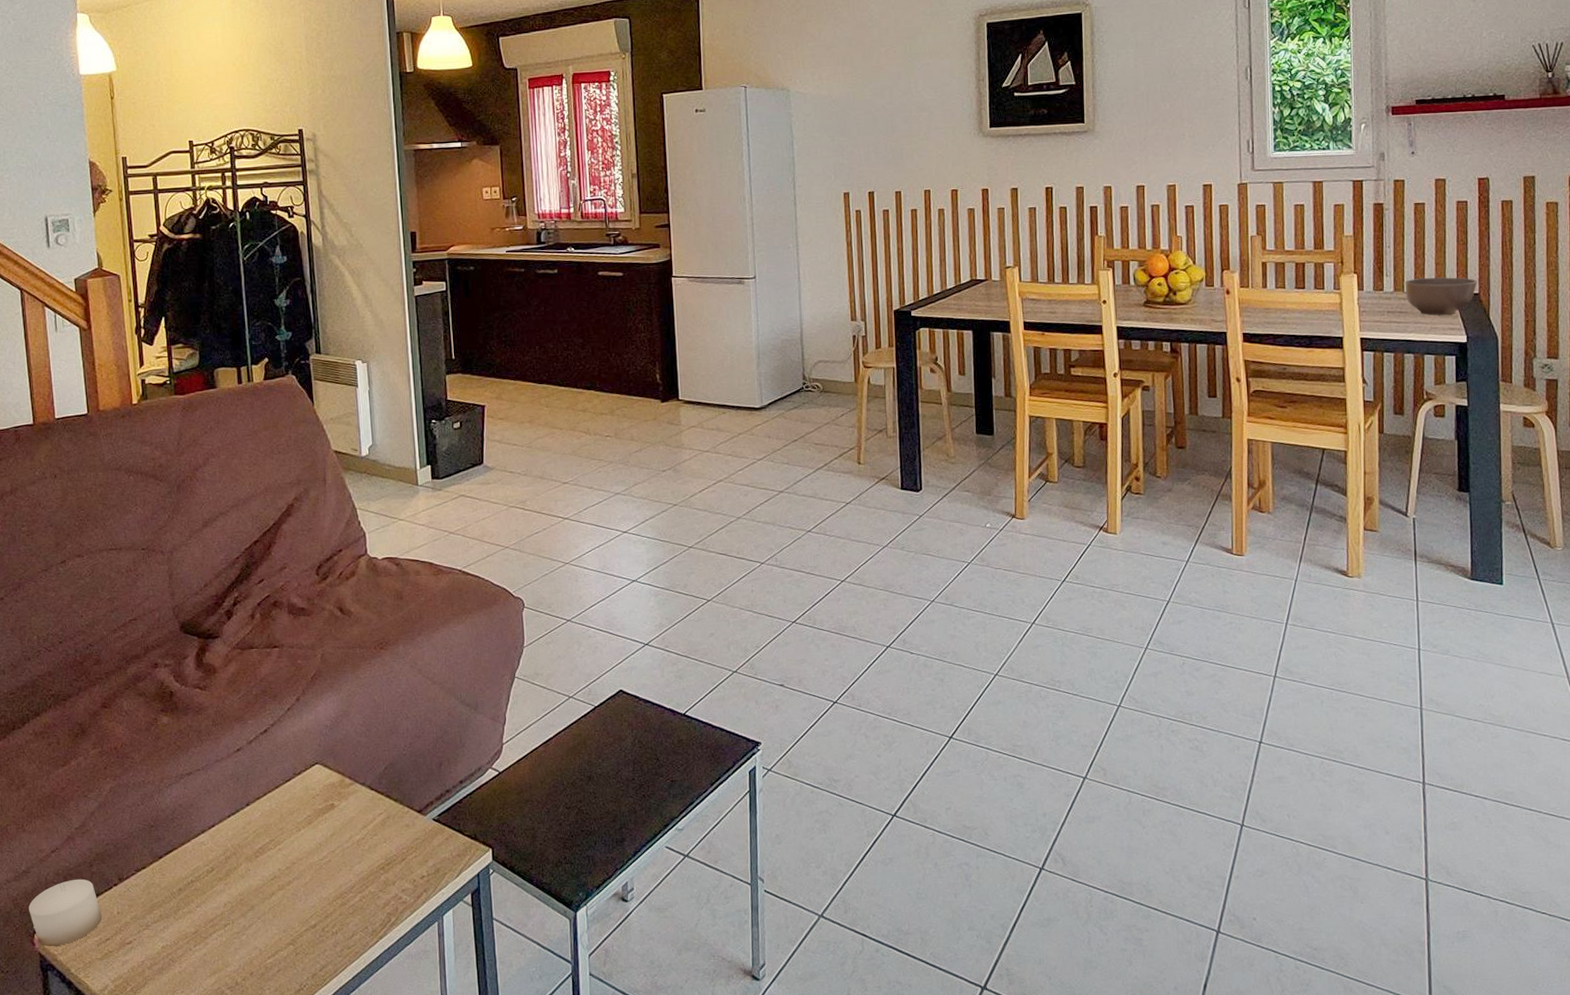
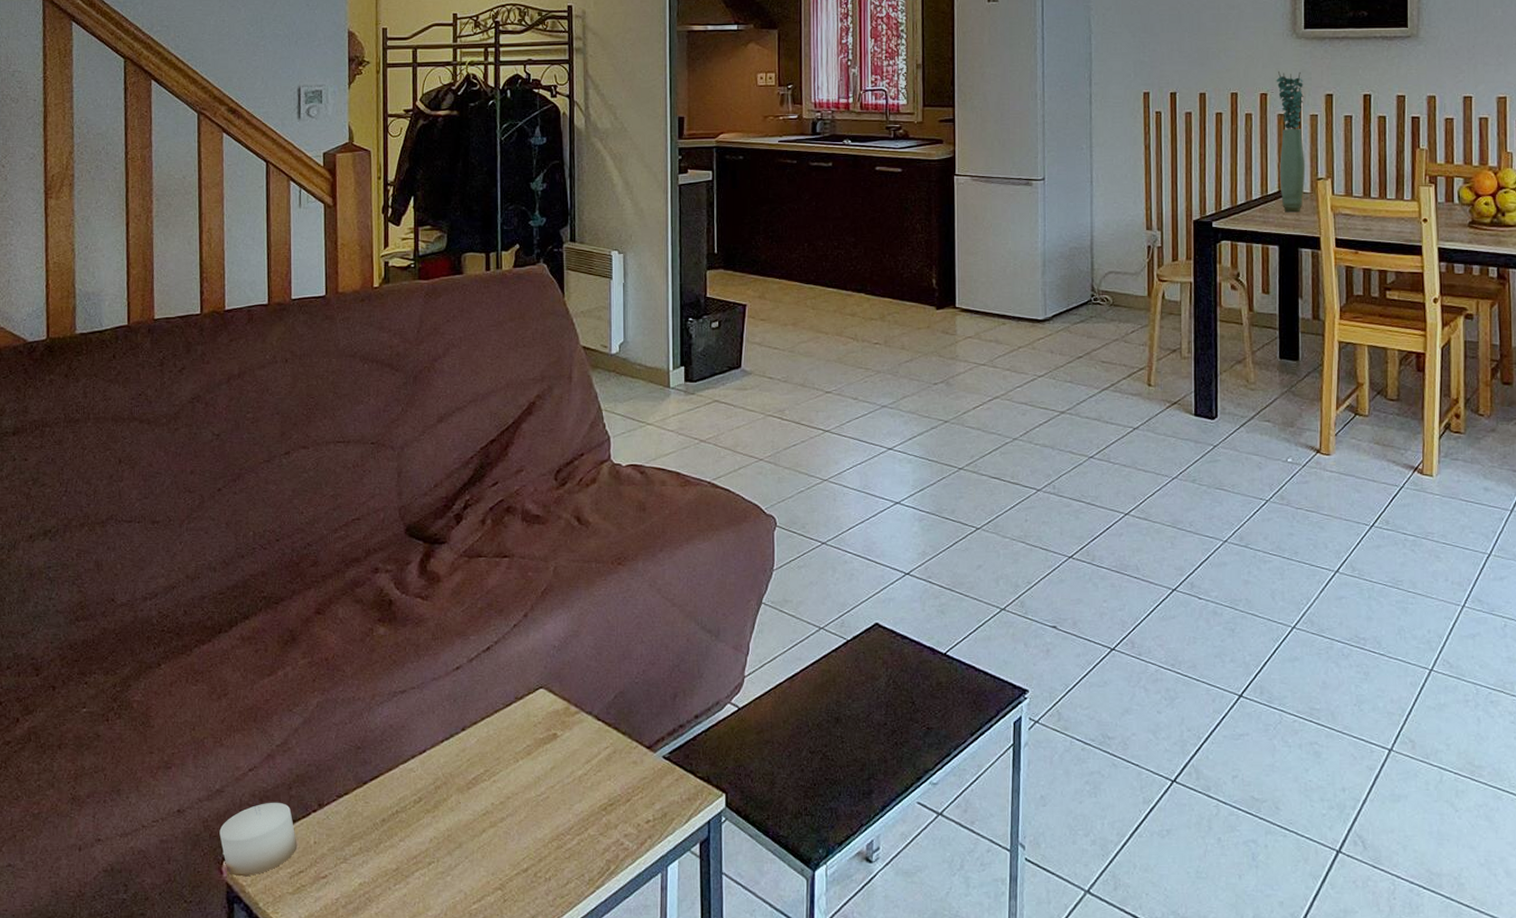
vase: none [965,168,995,300] -> present [1276,70,1306,213]

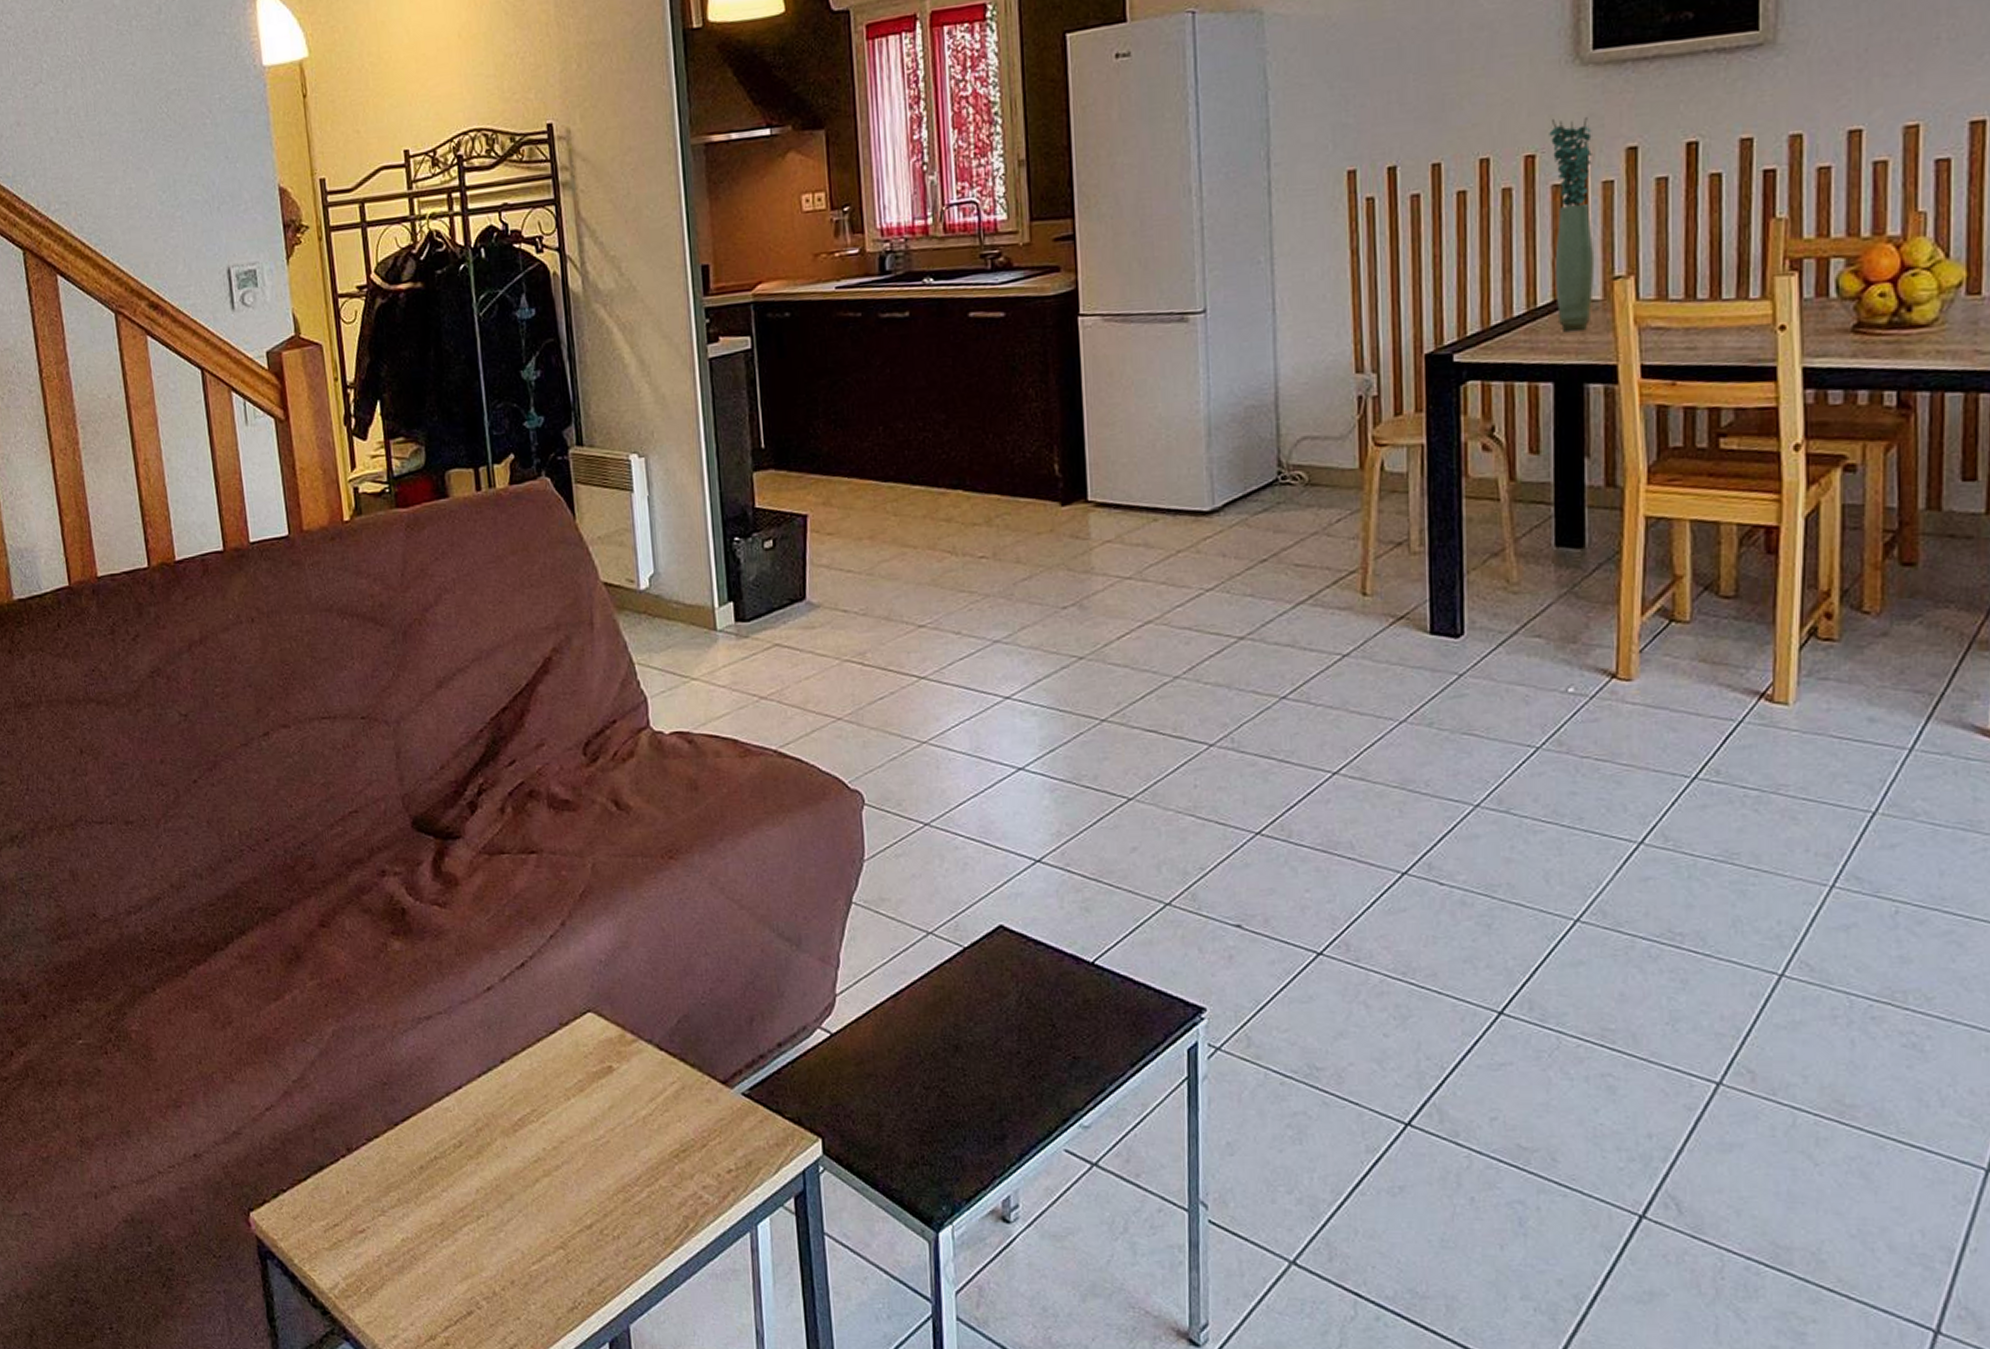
candle: present [219,799,297,877] -> none [241,1143,329,1230]

